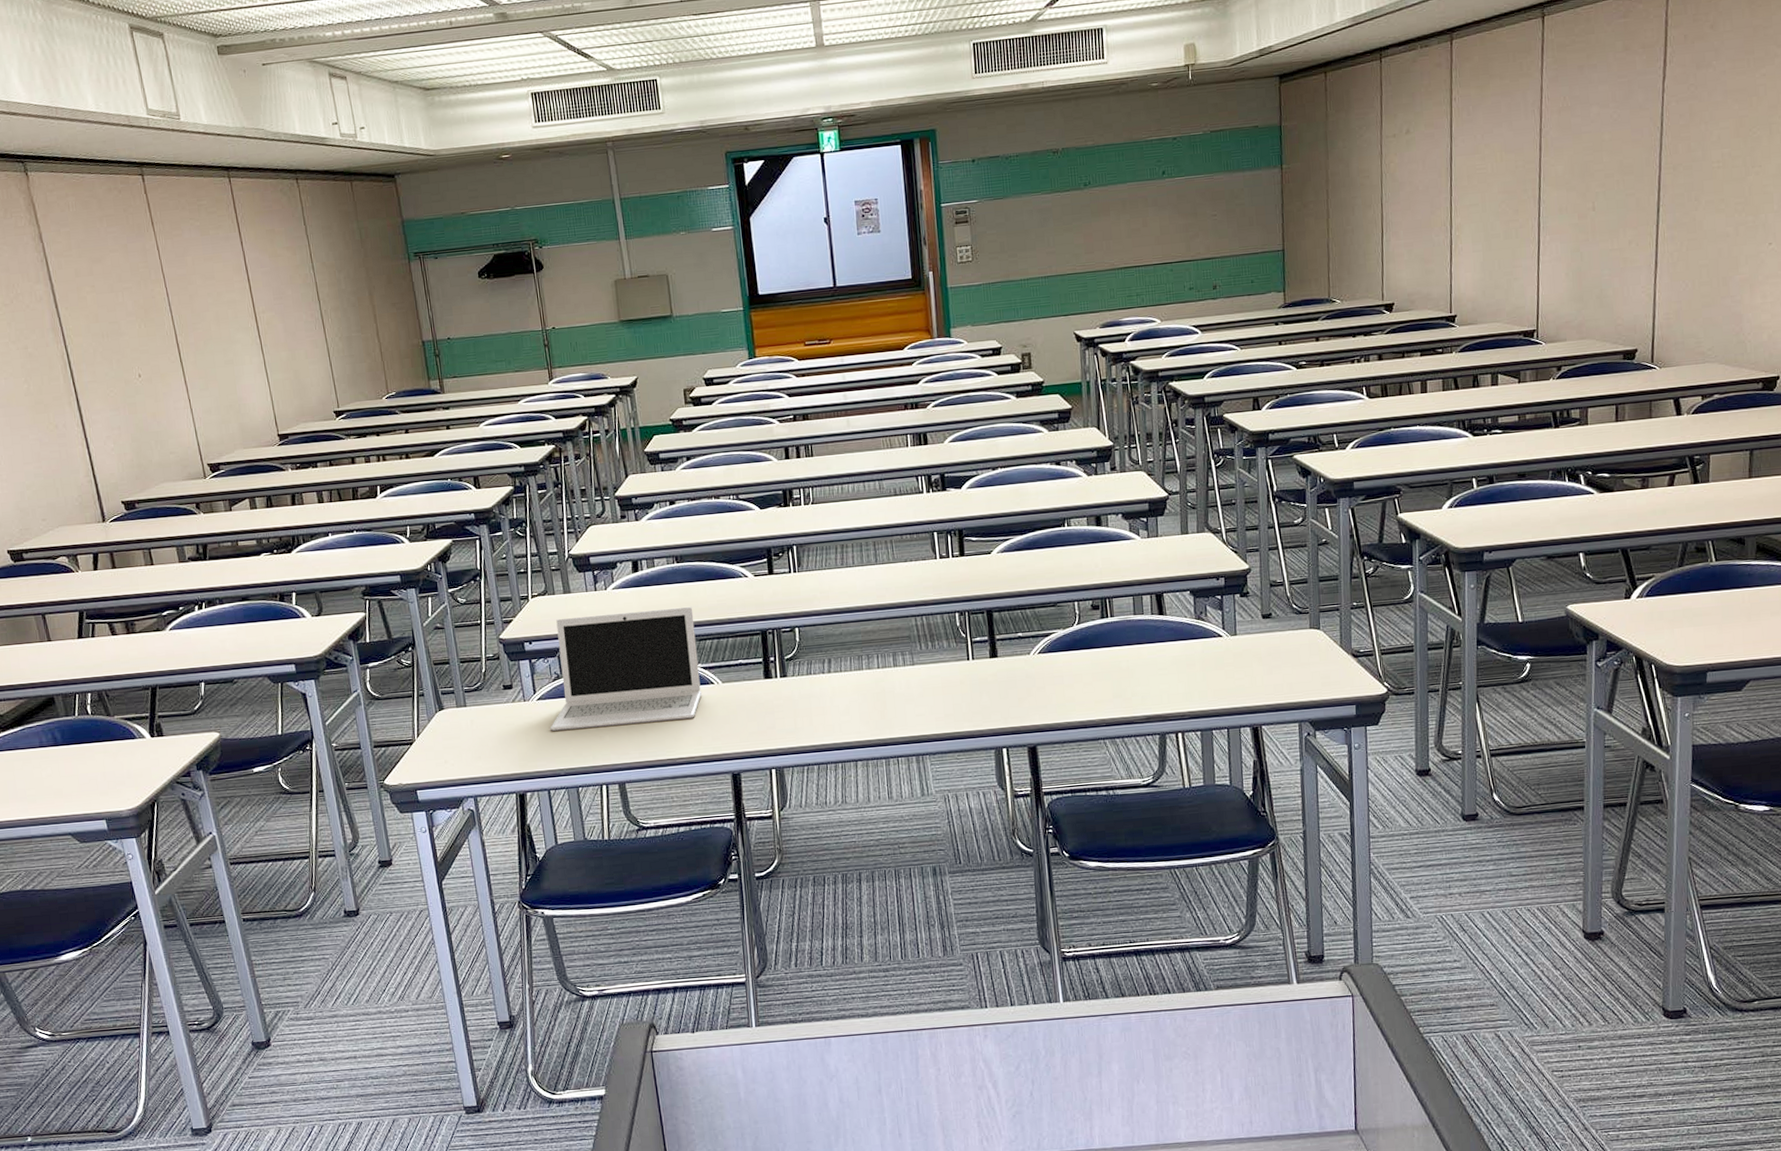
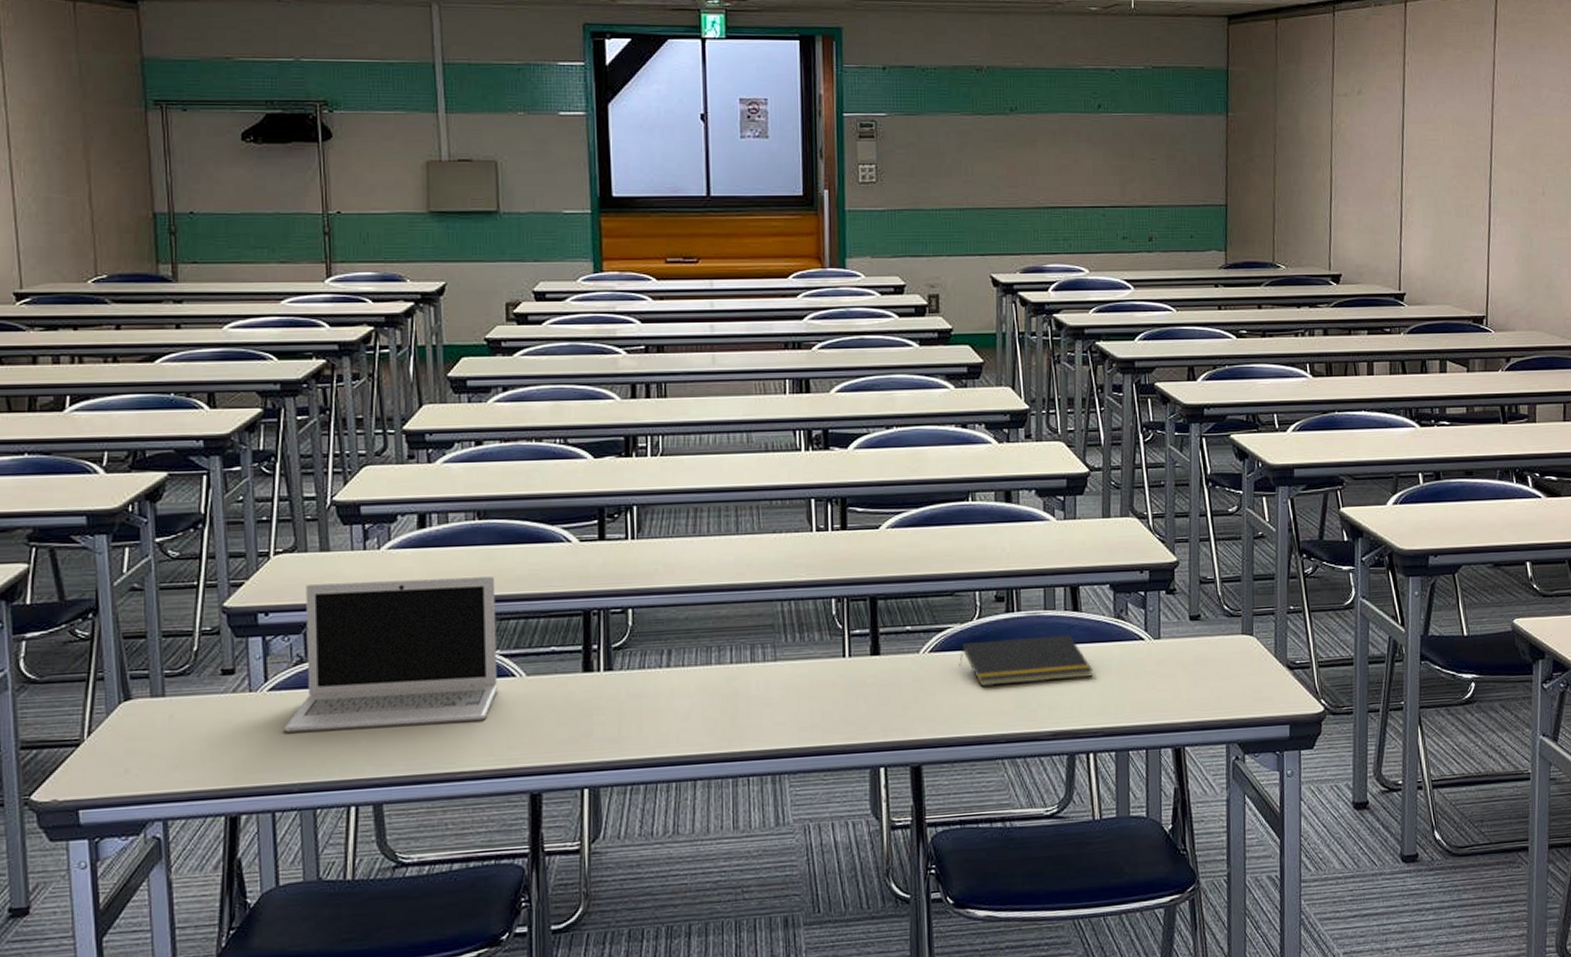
notepad: none [1063,635,1178,681] -> present [959,634,1092,687]

